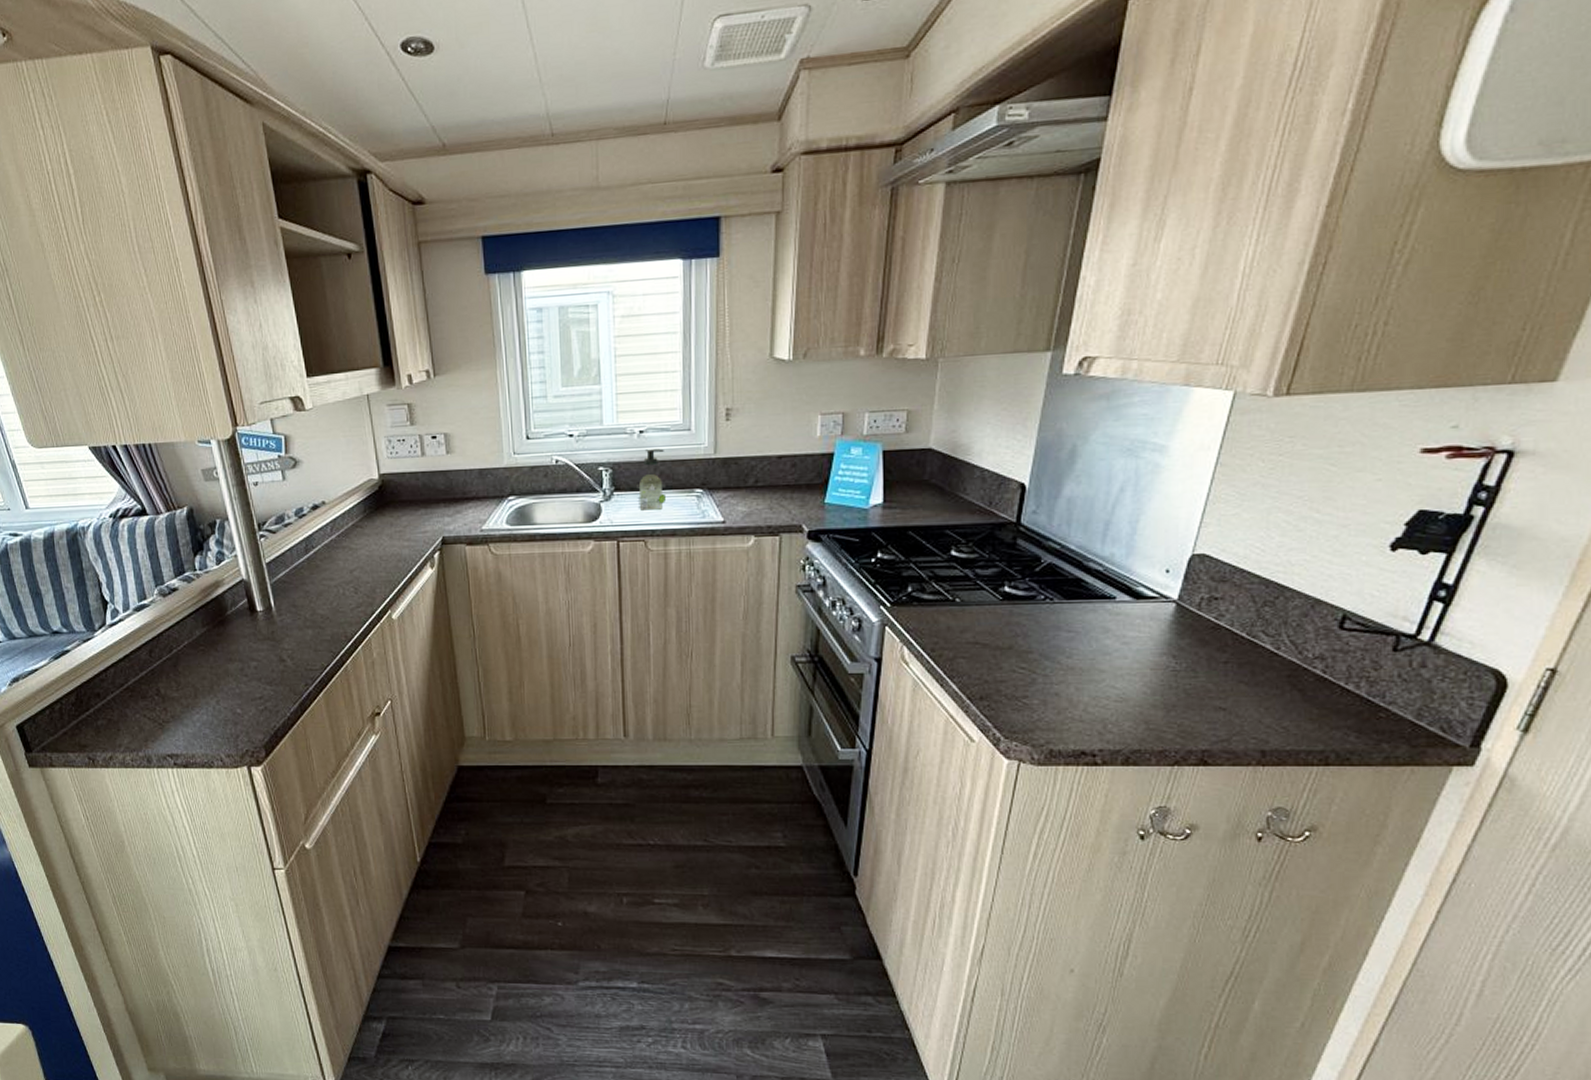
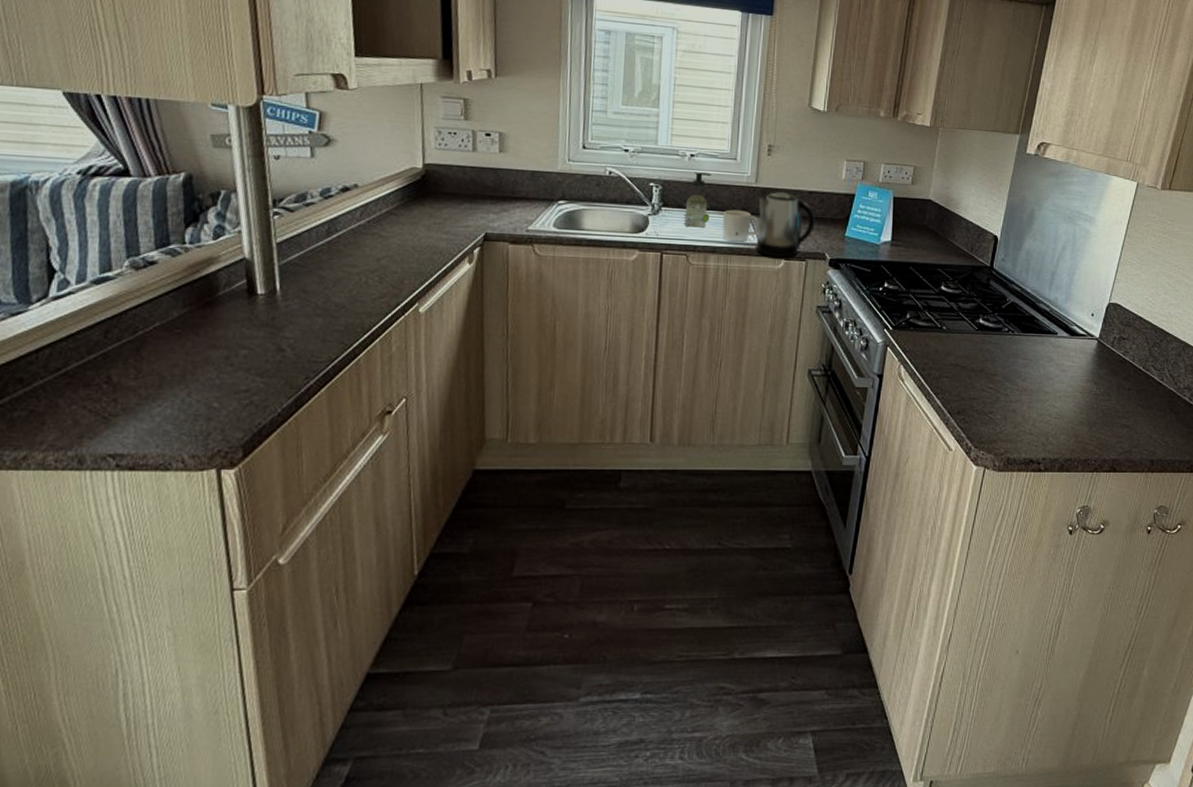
mug: none [680,486,723,523] -> present [722,209,760,243]
kettle: none [719,460,787,536] -> present [756,192,815,259]

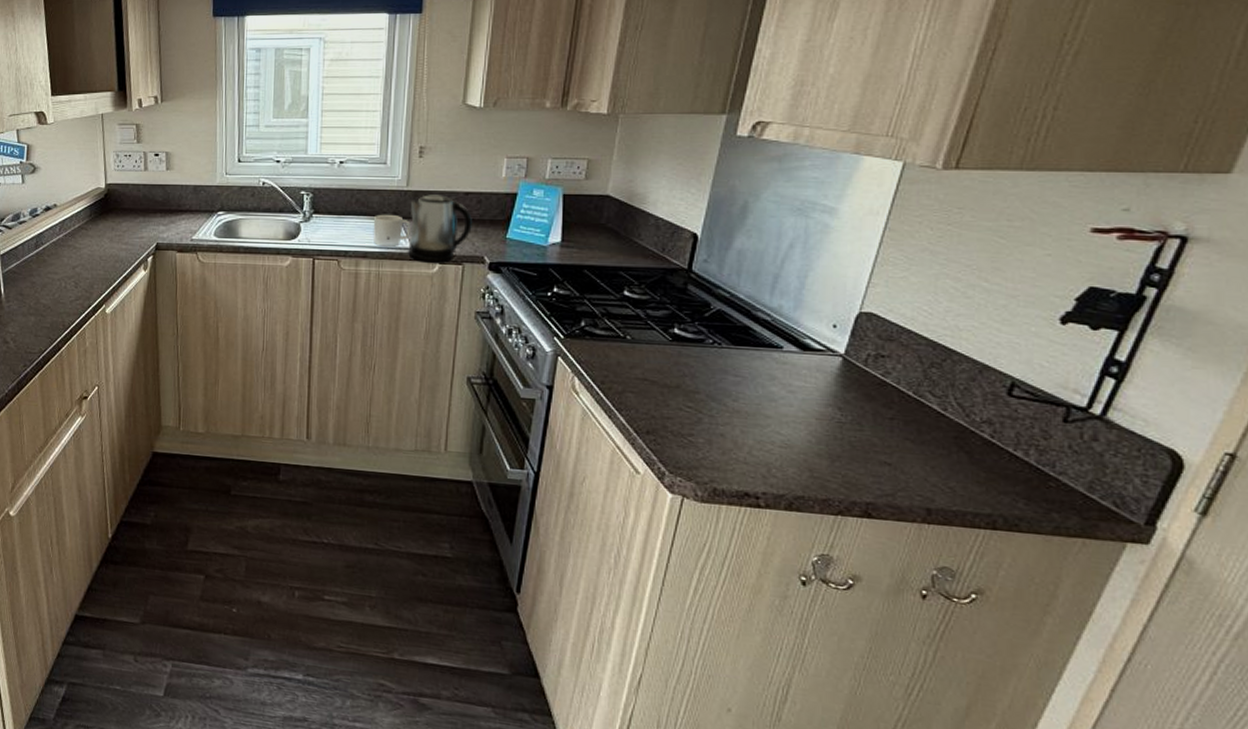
soap dispenser: present [684,172,711,229] -> none [334,178,361,235]

